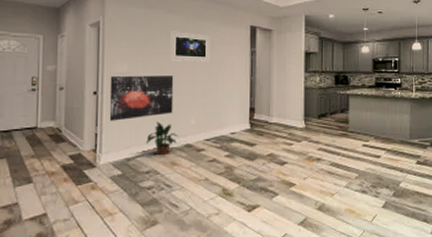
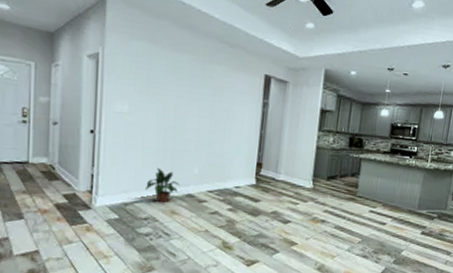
wall art: present [109,75,174,121] -> none [106,115,178,164]
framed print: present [170,31,211,62] -> none [175,71,221,110]

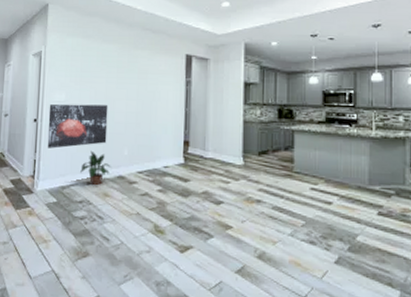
wall art: none [106,115,178,164] -> present [47,103,108,149]

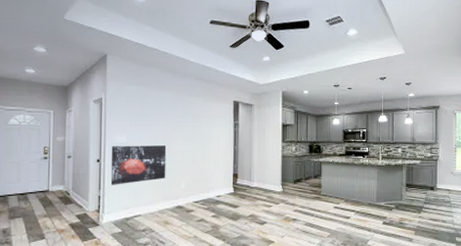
potted plant: present [80,150,111,186] -> none [143,185,170,216]

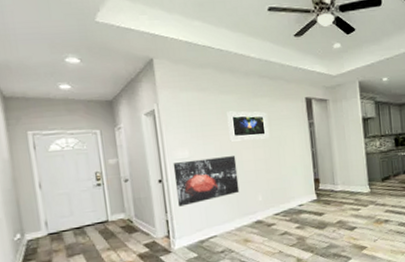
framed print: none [163,106,199,133] -> present [227,111,270,142]

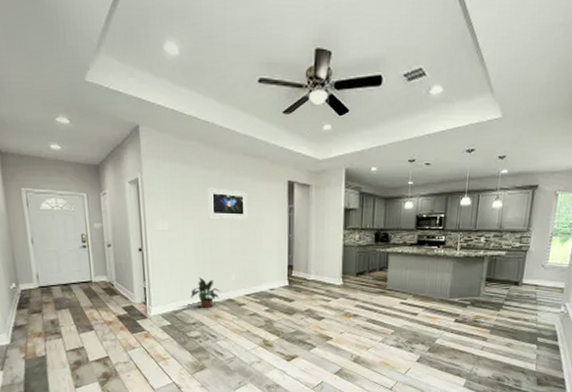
wall art: present [173,156,240,207] -> none [153,232,214,276]
potted plant: none [217,202,248,235] -> present [191,277,220,309]

